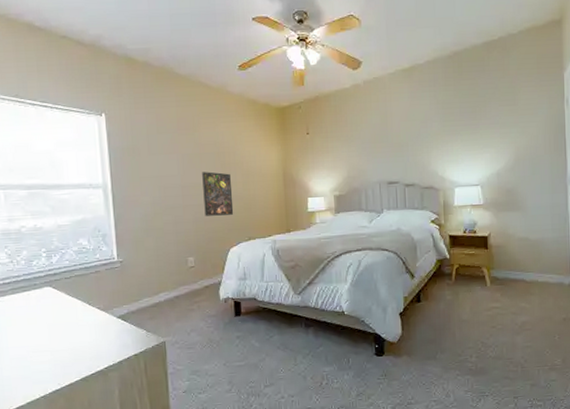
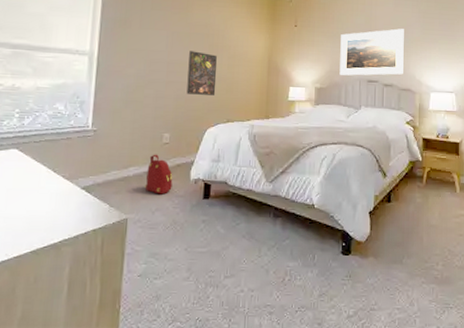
backpack: none [177,278,204,316] -> present [145,154,173,195]
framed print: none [356,123,426,180] -> present [339,28,405,76]

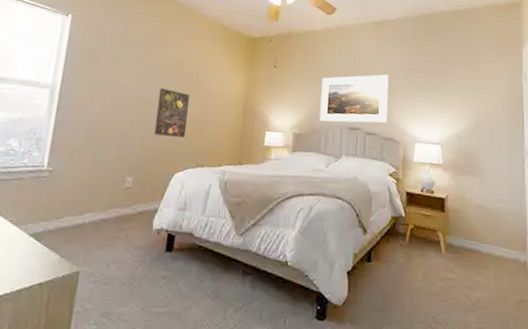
backpack: present [145,154,173,195] -> none [101,199,134,245]

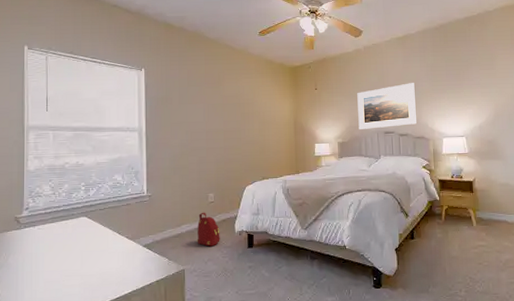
backpack: none [101,199,134,245] -> present [197,212,220,247]
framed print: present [154,88,189,137] -> none [224,119,250,158]

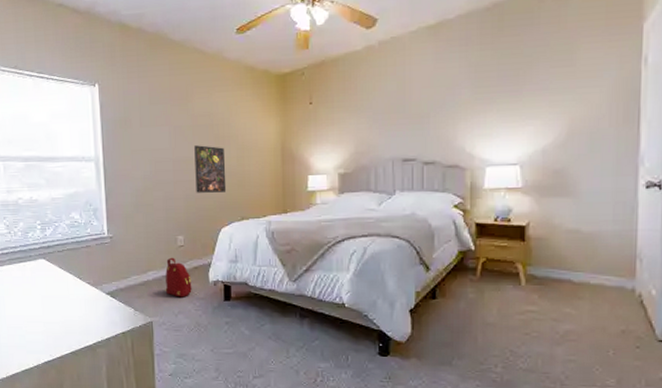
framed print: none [224,119,250,158] -> present [194,145,227,193]
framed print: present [357,83,418,129] -> none [366,90,450,156]

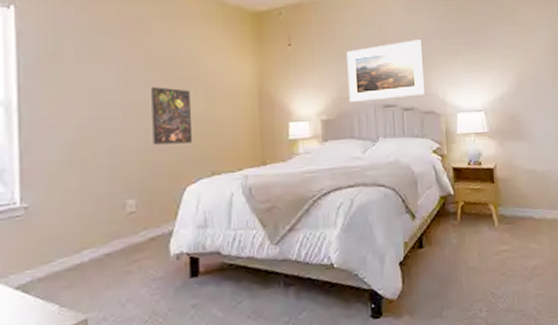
backpack: present [165,257,192,297] -> none [107,228,146,281]
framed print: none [366,90,450,156] -> present [347,40,426,102]

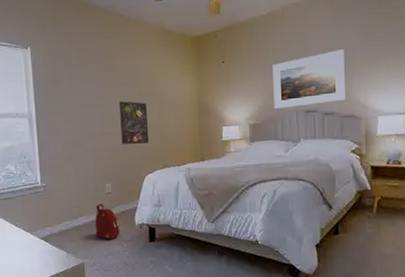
backpack: none [107,228,146,281] -> present [95,203,120,240]

